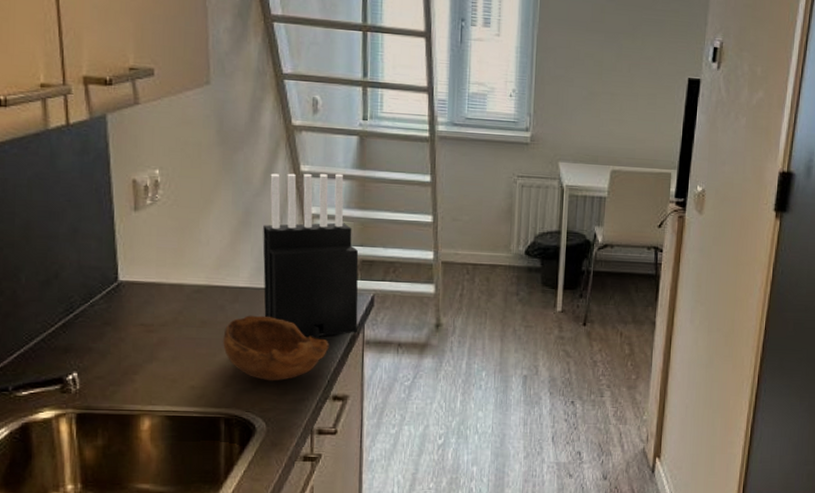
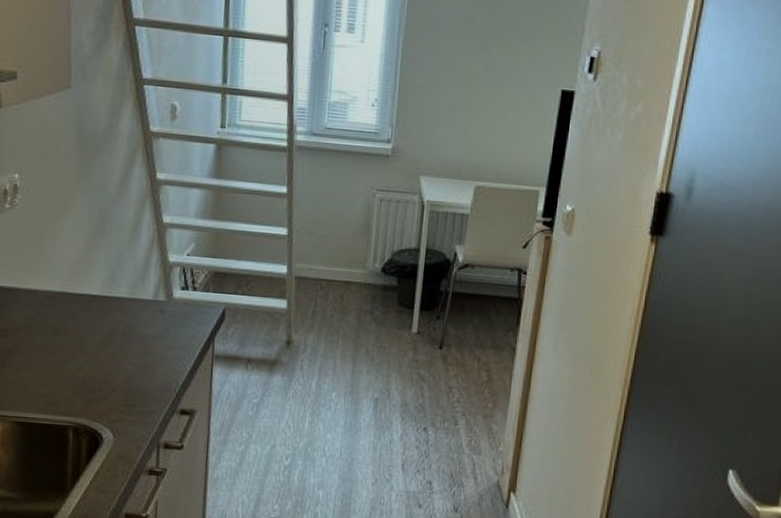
bowl: present [223,315,329,382] -> none [74,324,179,392]
knife block: present [263,173,359,339] -> none [115,180,212,351]

